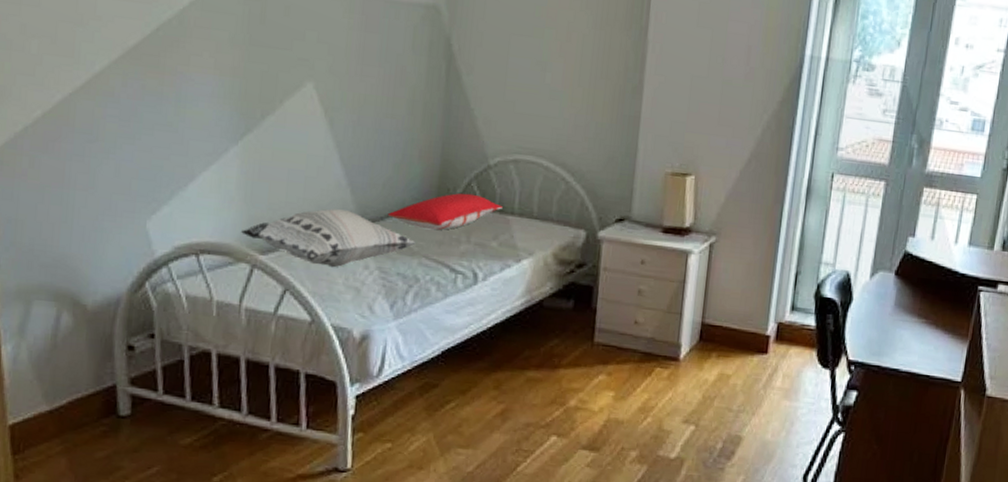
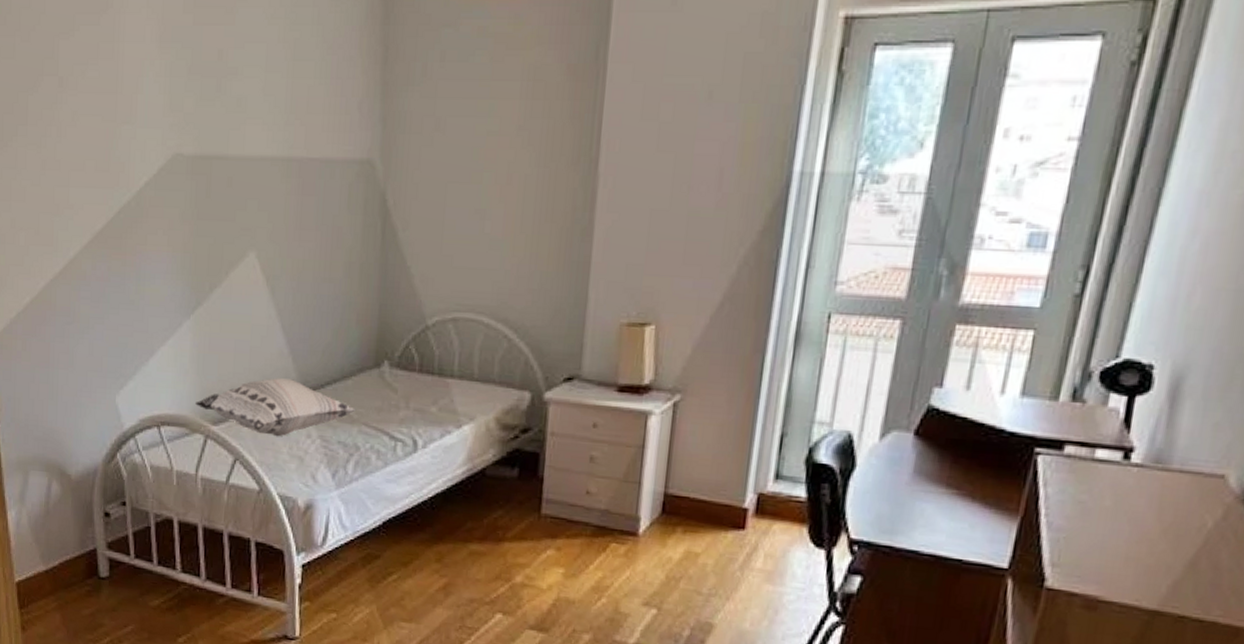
pillow: present [387,193,503,230] -> none [327,356,442,397]

